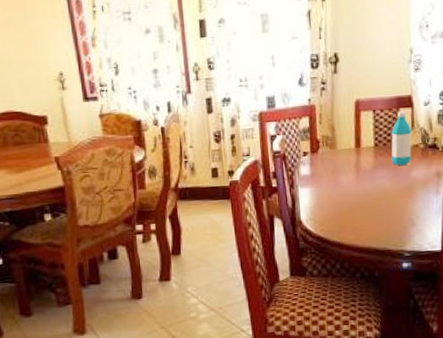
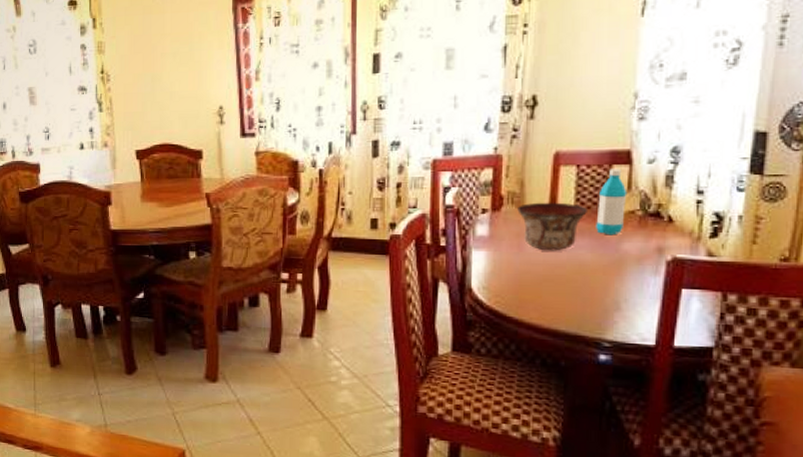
bowl: none [331,142,384,183] -> present [517,202,587,251]

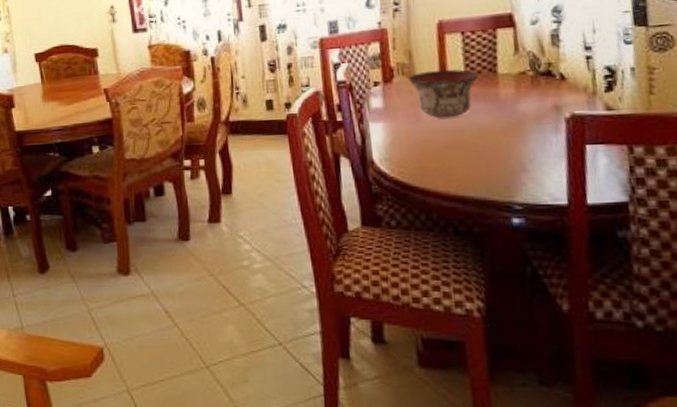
water bottle: present [596,169,627,236] -> none [487,32,517,98]

